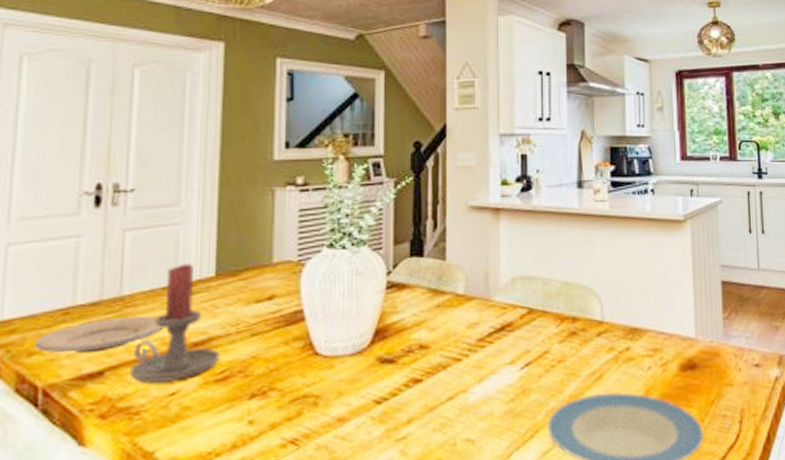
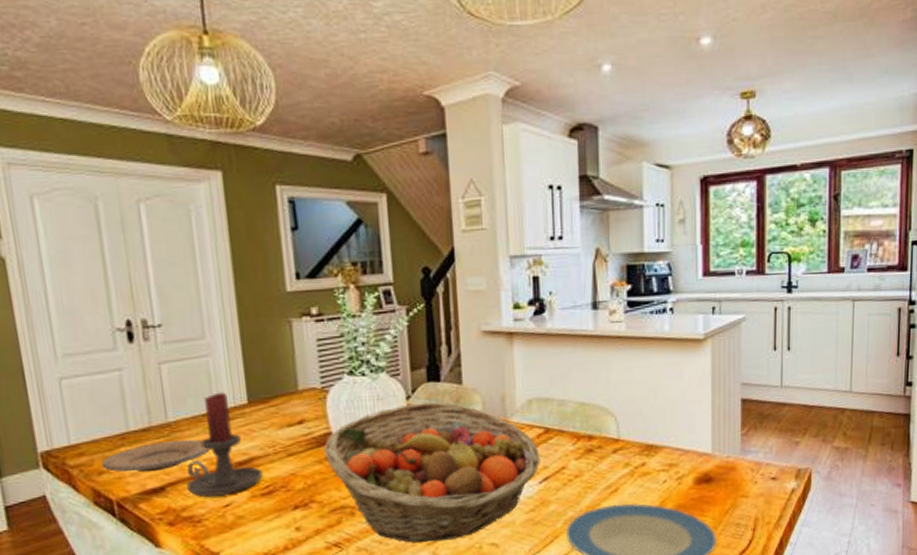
fruit basket: none [293,278,523,439] -> present [324,402,541,543]

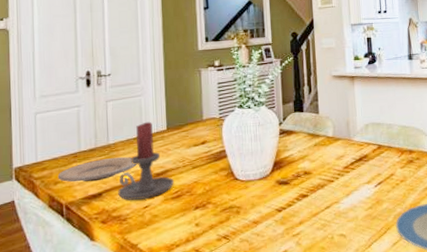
fruit basket: present [324,402,541,543] -> none [219,127,376,235]

